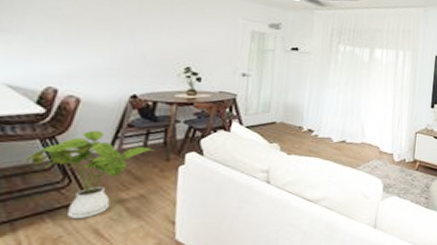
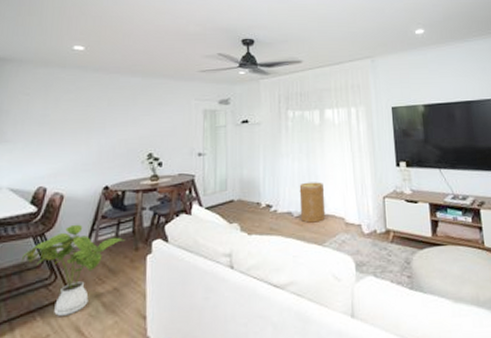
basket: none [339,113,365,149] -> present [299,182,326,223]

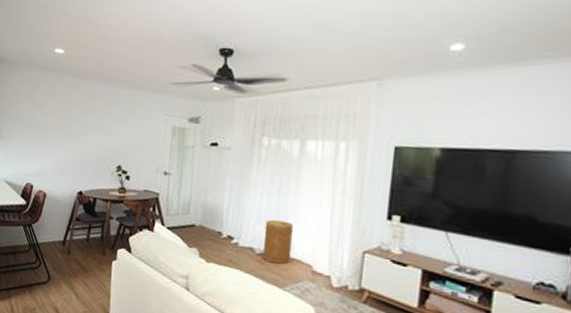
house plant: present [20,224,125,316] -> none [14,221,94,297]

